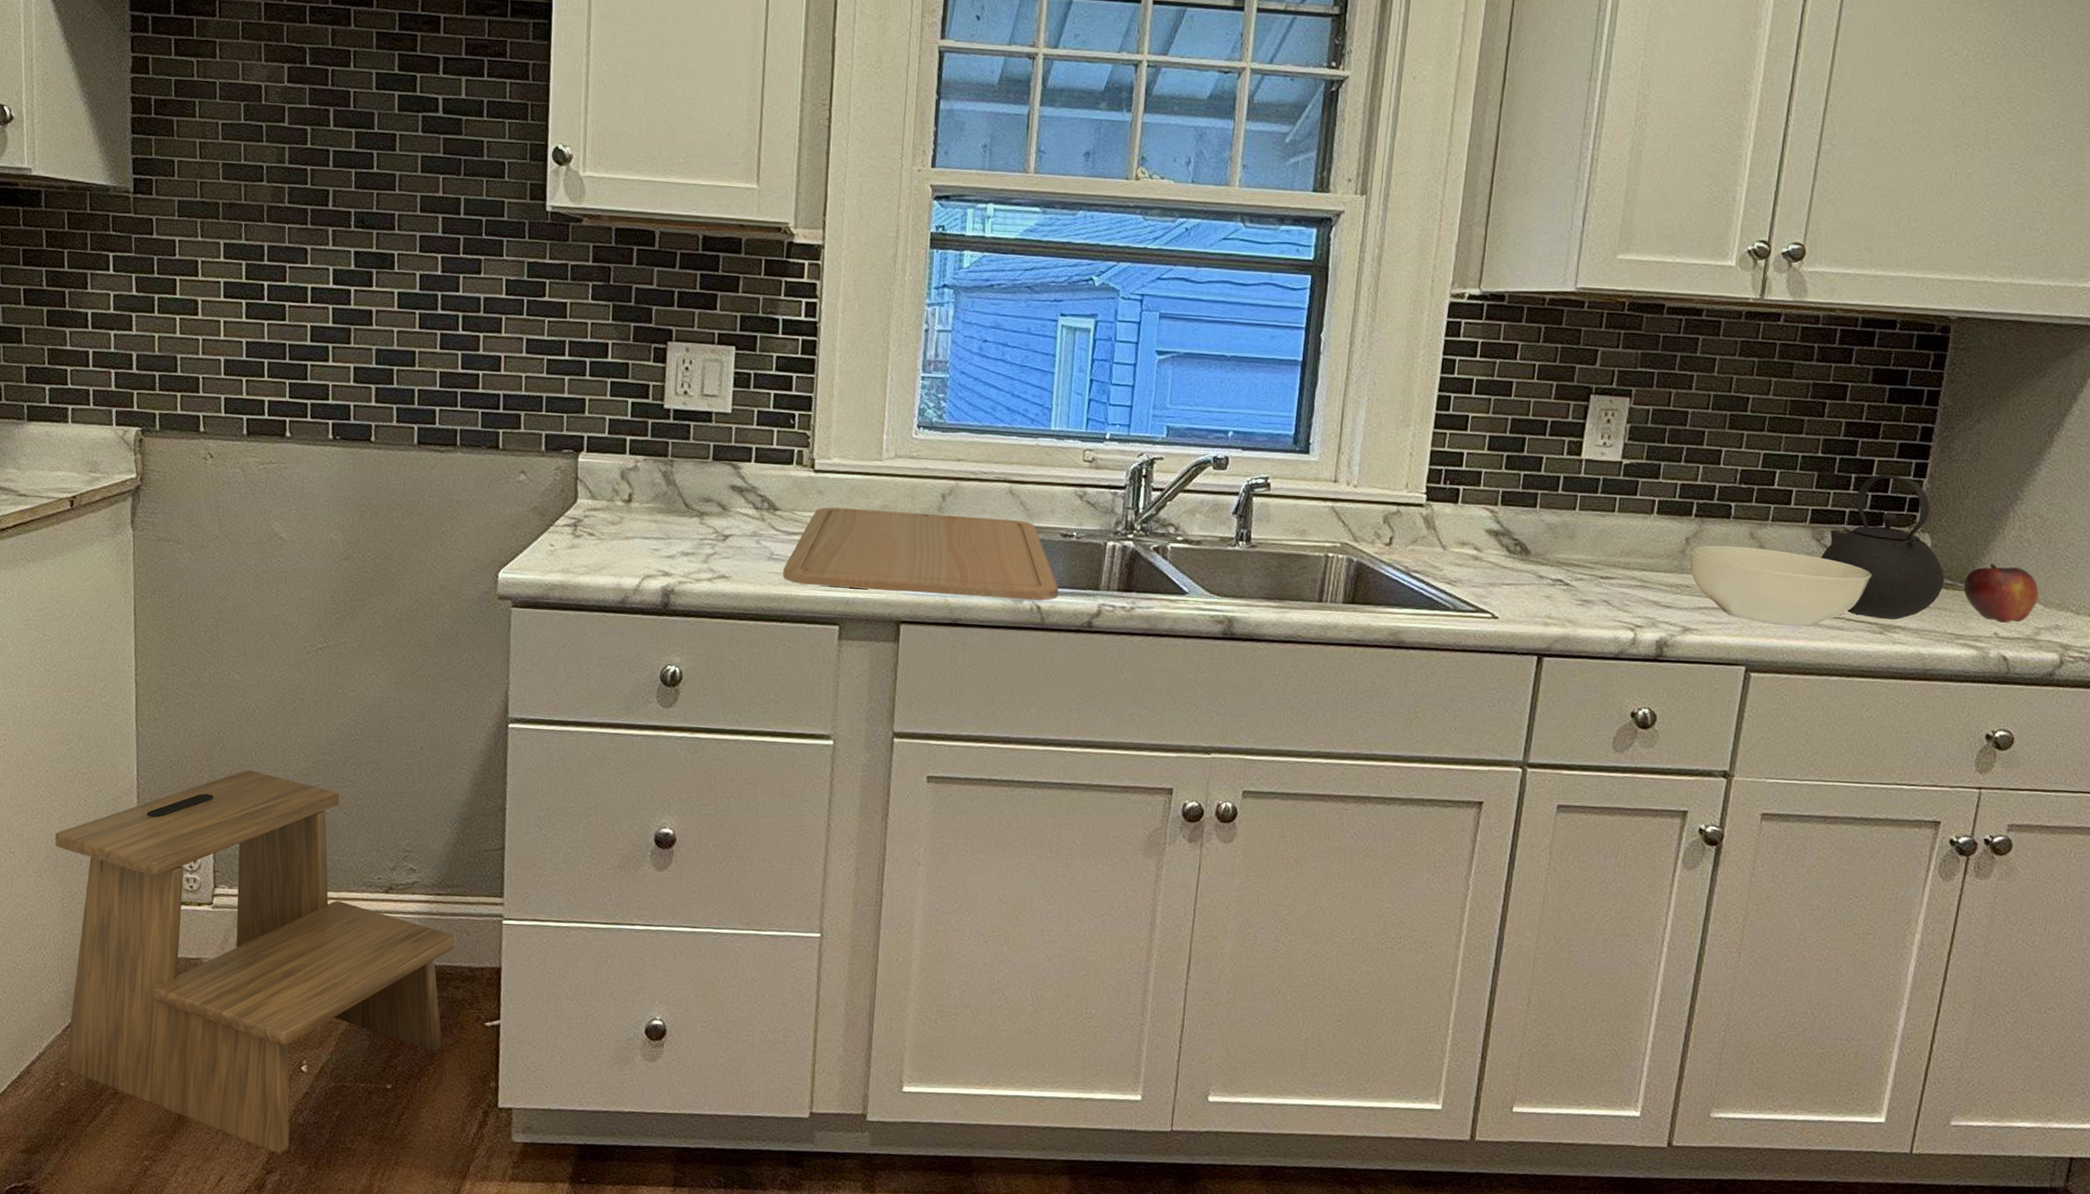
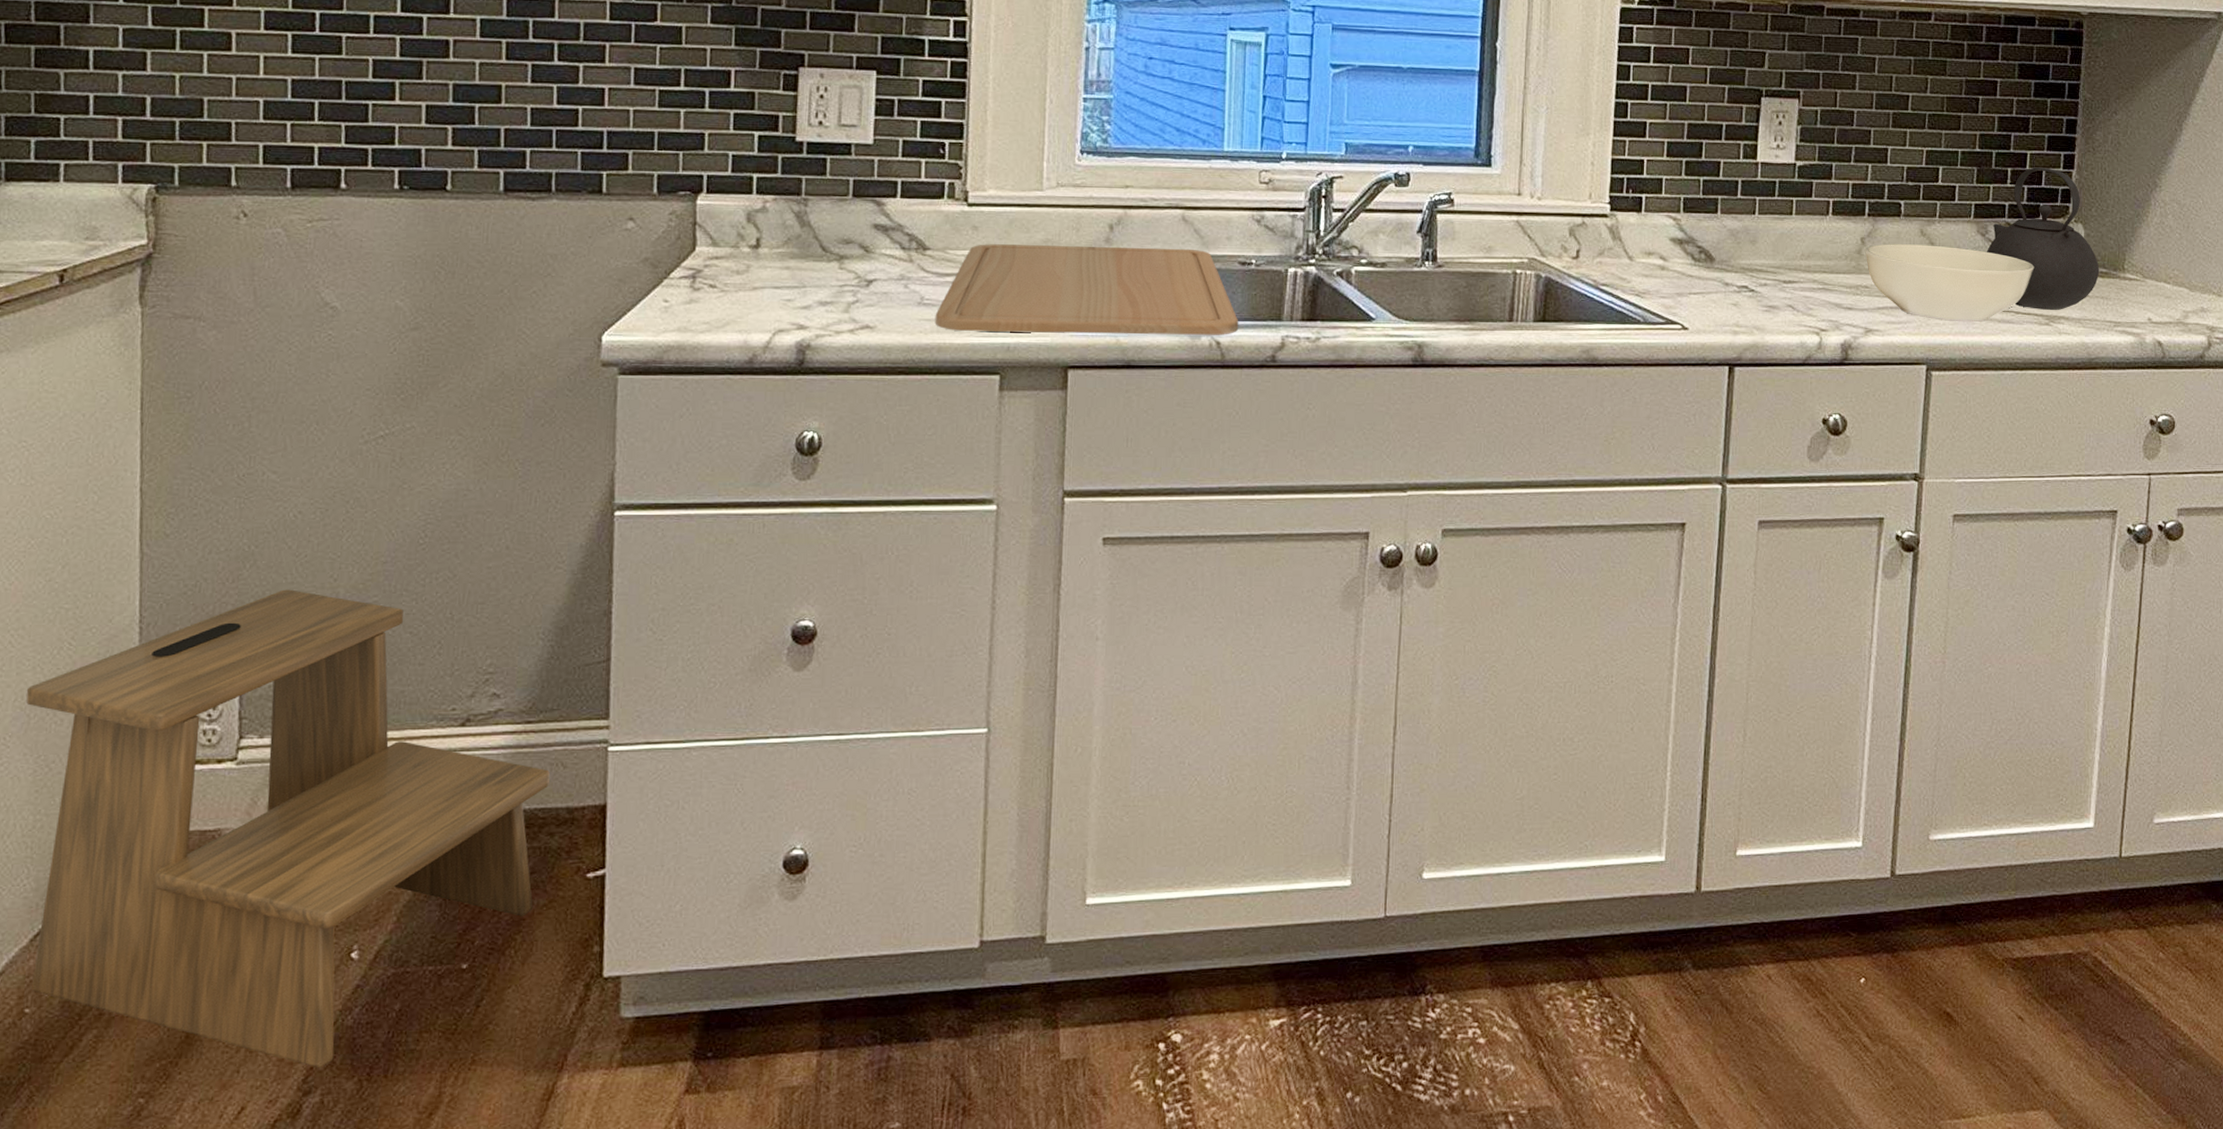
fruit: present [1964,562,2039,623] -> none [2117,249,2184,308]

